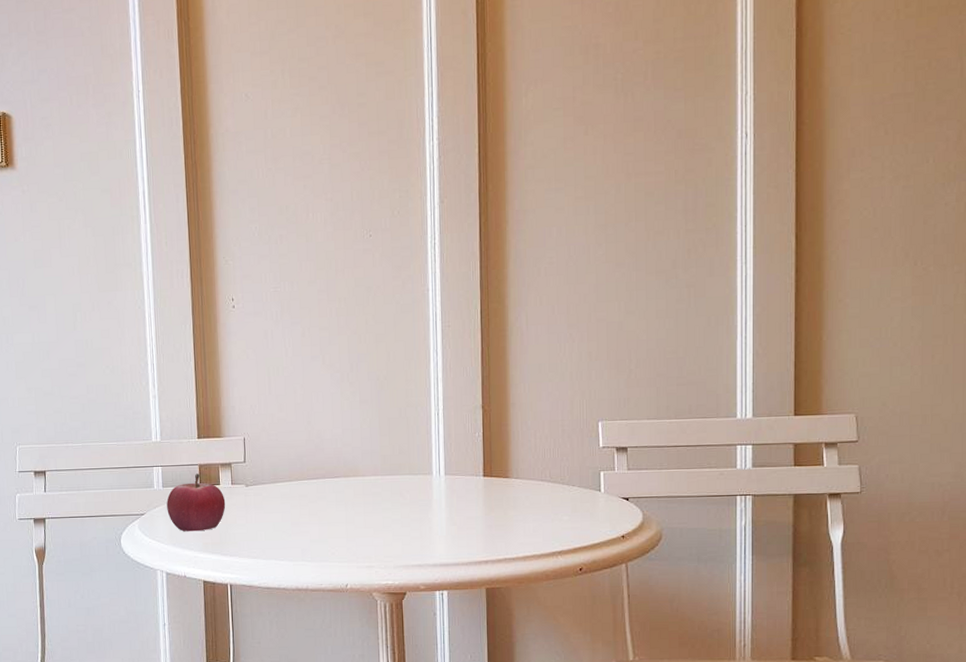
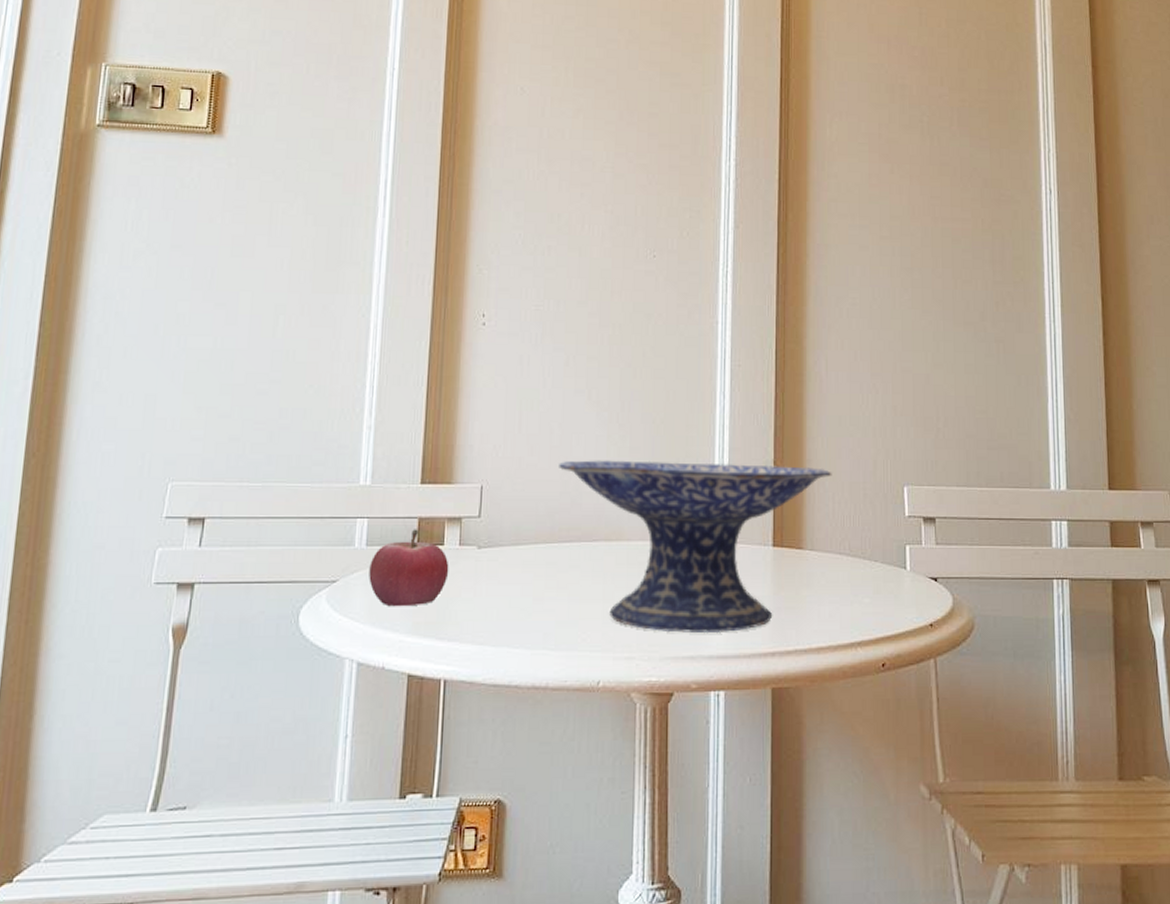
decorative bowl: none [303,409,534,547] -> present [559,460,832,634]

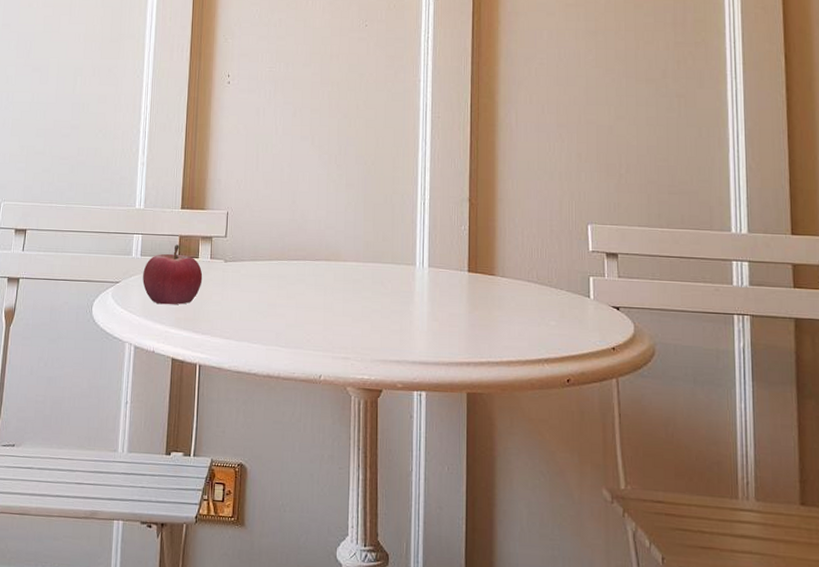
decorative bowl: present [559,460,832,634] -> none [288,194,521,343]

